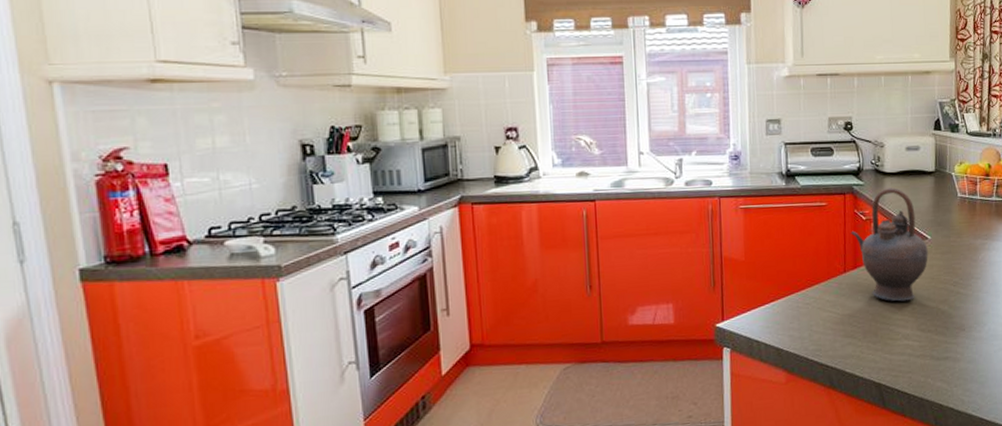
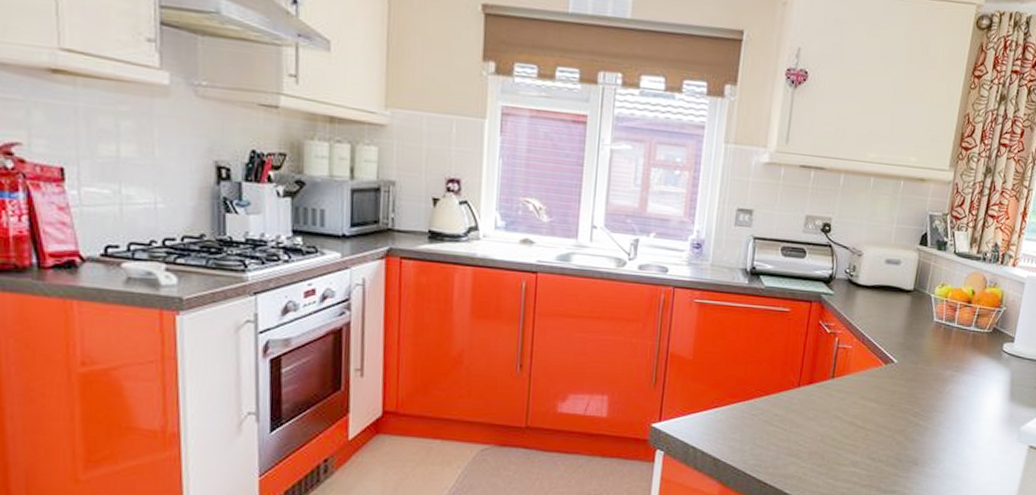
teapot: present [850,188,928,302] -> none [810,301,893,426]

